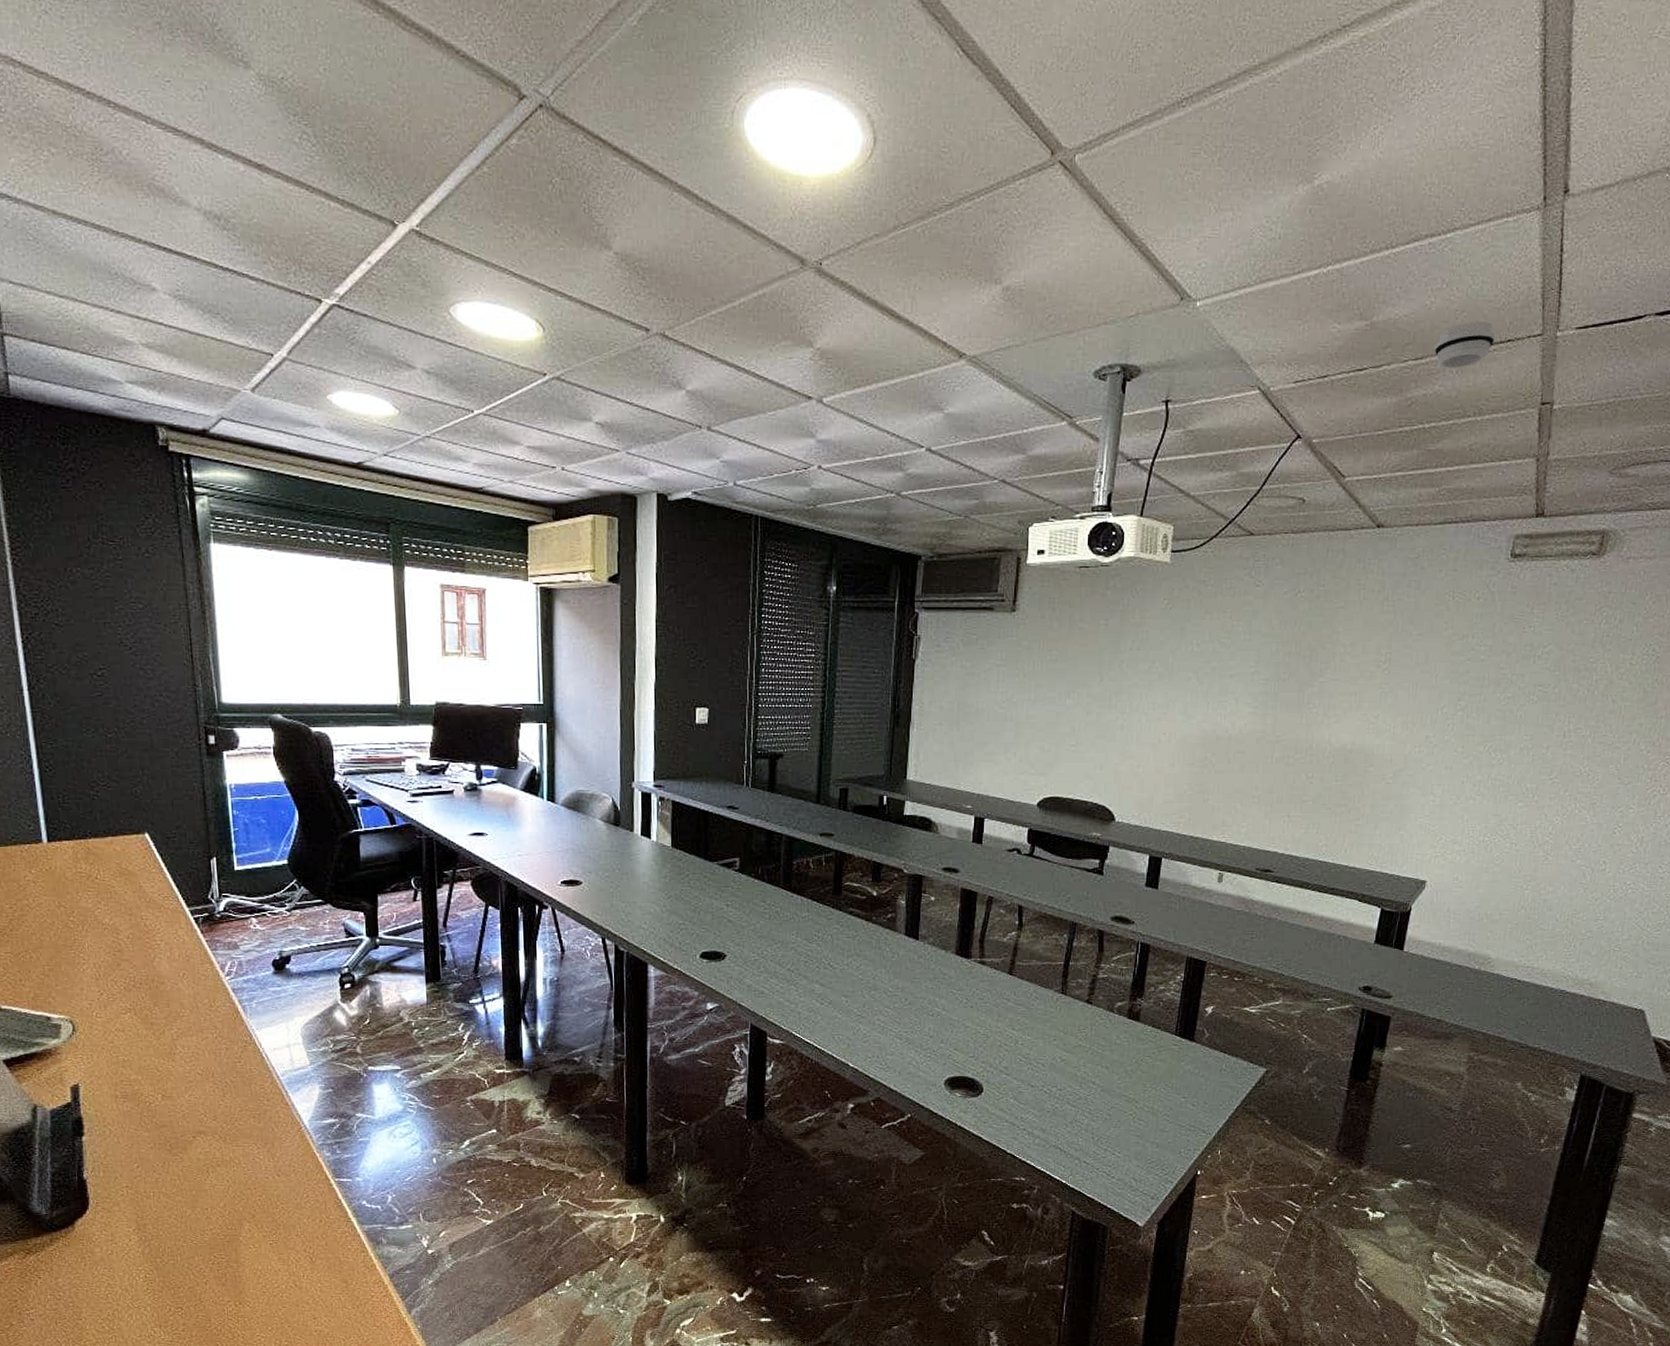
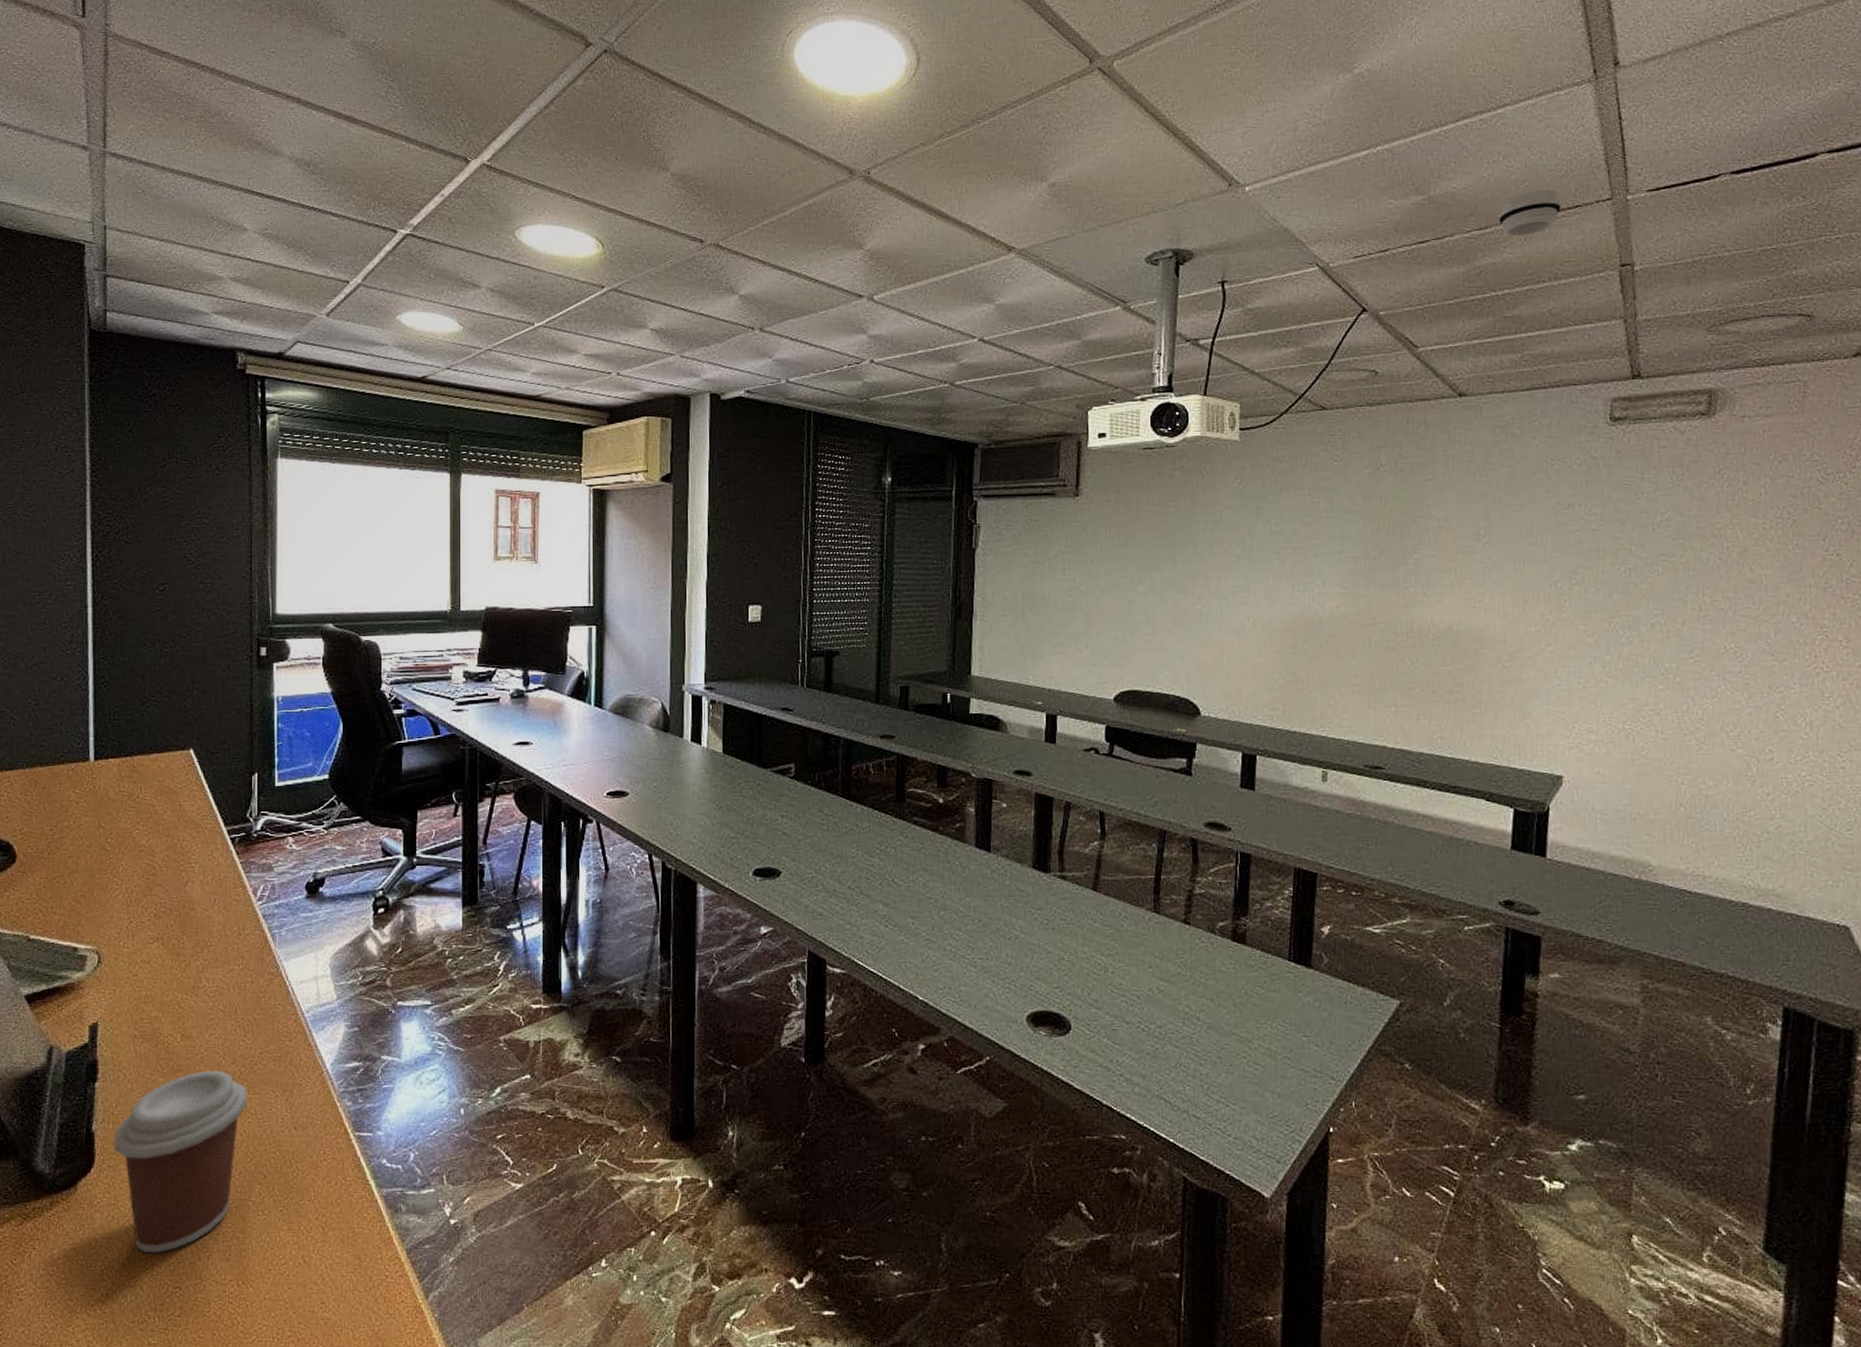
coffee cup: none [105,1125,232,1281] -> present [114,1070,248,1254]

